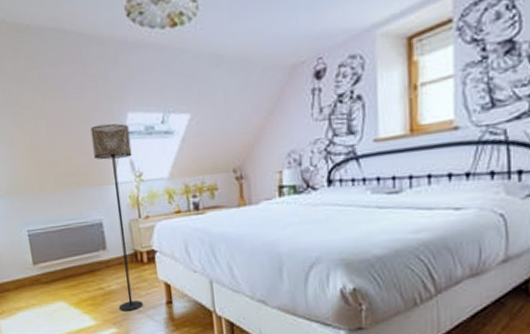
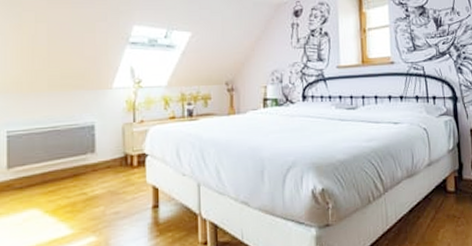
floor lamp: present [90,123,143,311] -> none [94,33,134,218]

